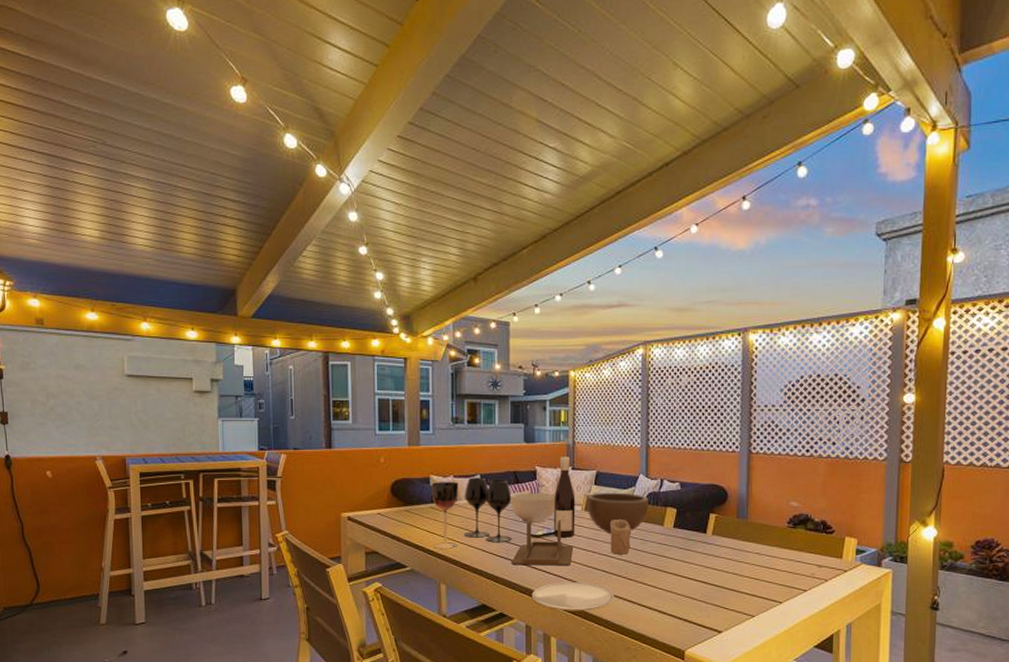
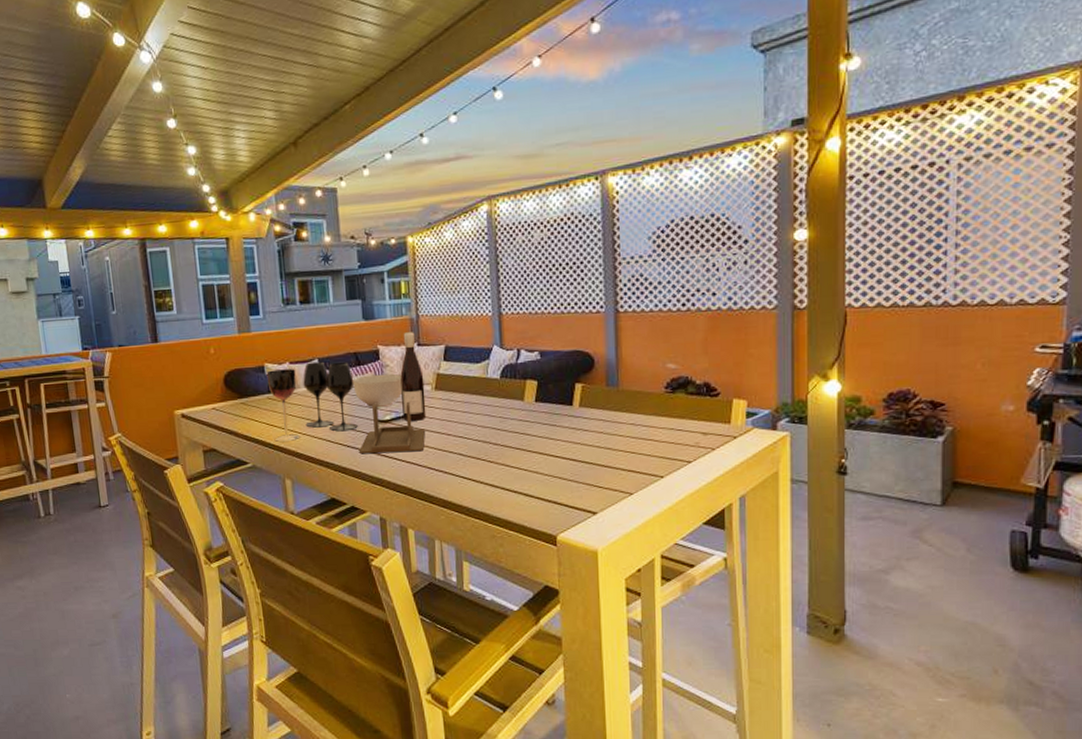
plate: present [532,582,615,612] -> none [384,468,475,501]
bowl: present [587,492,649,533] -> none [436,367,506,413]
candle: present [610,520,632,555] -> none [464,397,489,436]

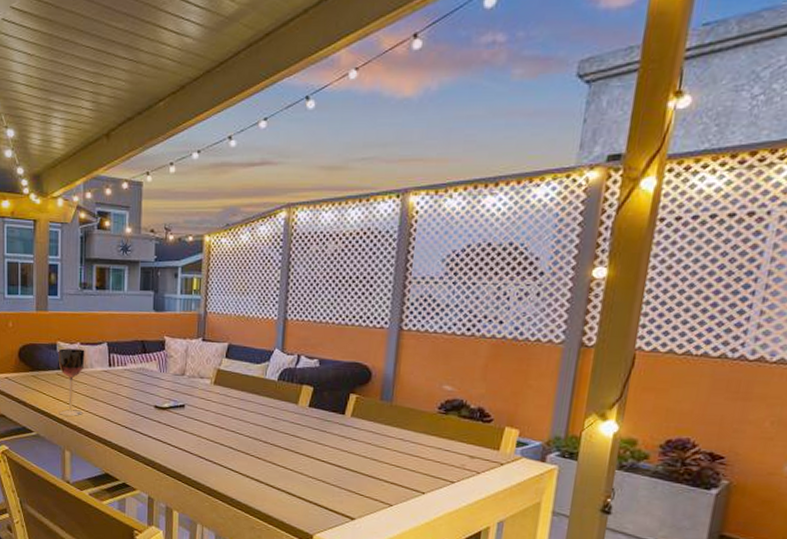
wine glass: present [303,361,358,431] -> none [89,345,139,413]
bowl: present [353,373,403,407] -> none [137,363,184,395]
napkin holder: present [358,401,425,453] -> none [135,390,200,441]
bottle: present [400,332,427,421] -> none [181,327,205,412]

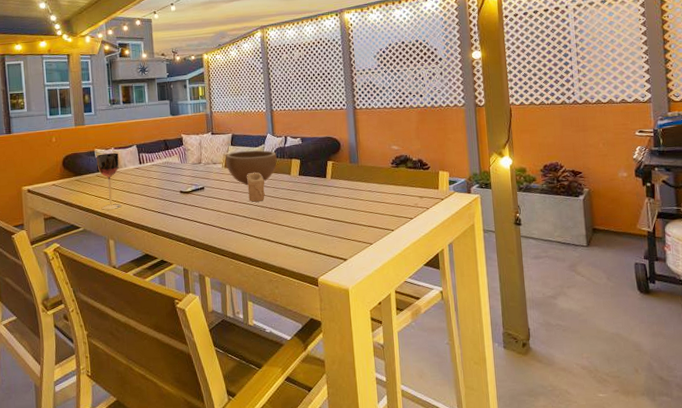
bowl: none [216,366,283,409] -> present [226,150,277,185]
candle: none [239,395,263,432] -> present [247,172,265,202]

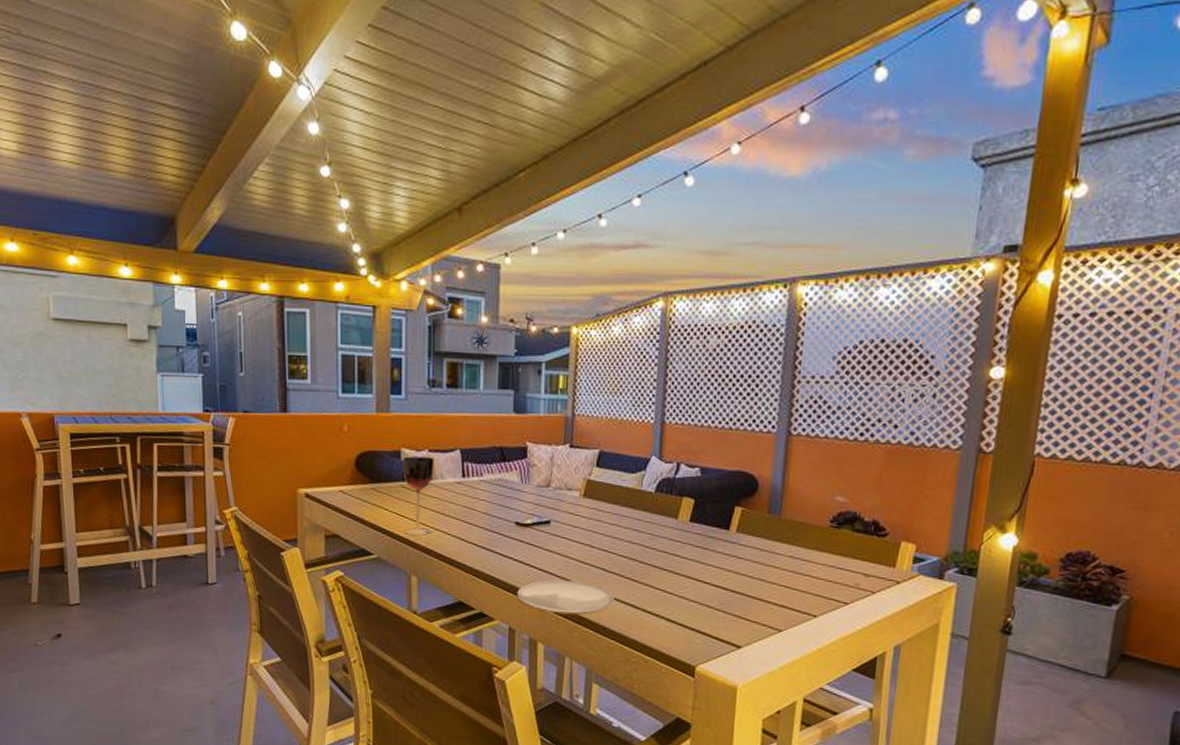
plate: none [186,227,256,254] -> present [517,580,615,615]
bowl: present [226,150,277,185] -> none [586,476,661,525]
candle: present [247,172,265,202] -> none [612,509,639,551]

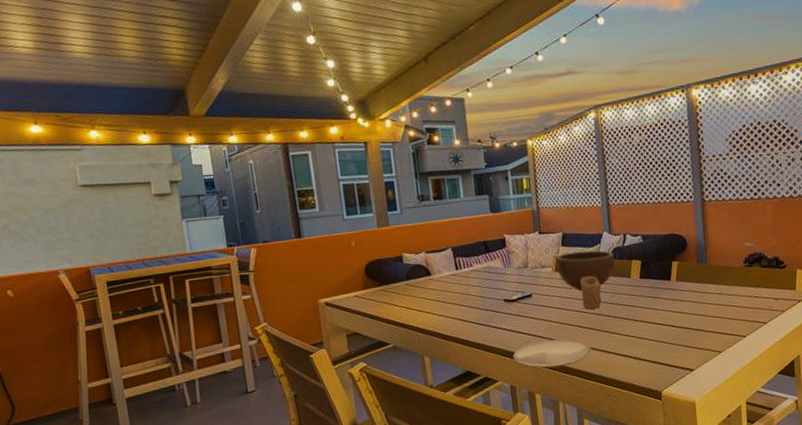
wineglass: present [402,456,434,535] -> none [404,257,437,323]
bowl: none [586,476,661,525] -> present [556,250,615,291]
candle: none [612,509,639,551] -> present [581,276,602,310]

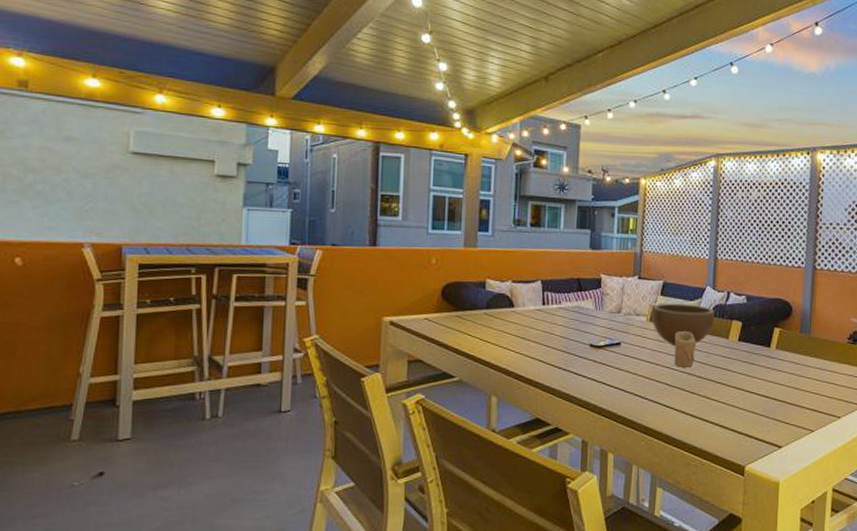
plate: present [513,339,592,368] -> none [590,395,677,426]

